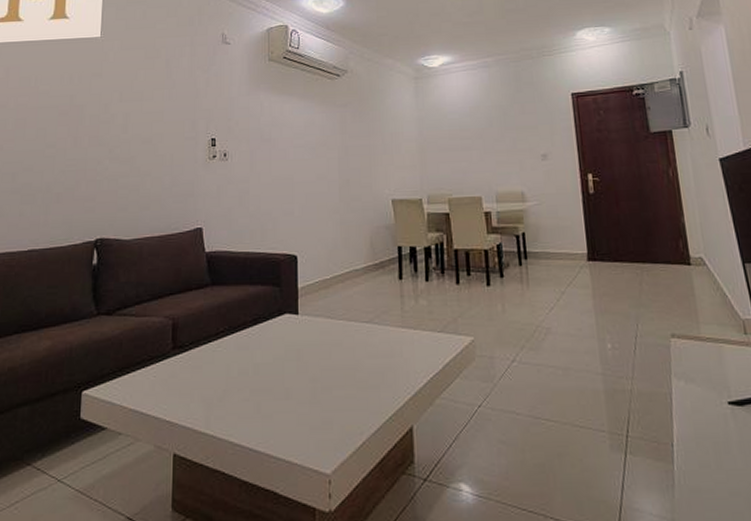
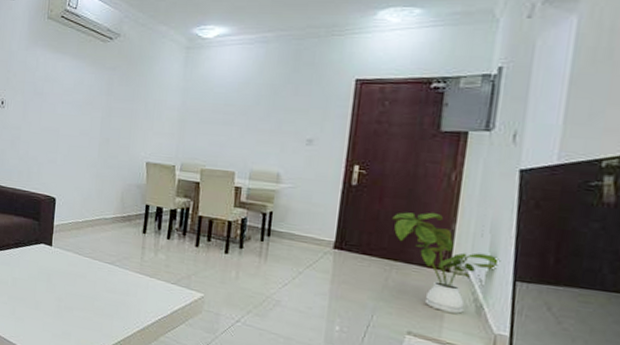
house plant: none [631,209,728,307] -> present [392,212,501,314]

